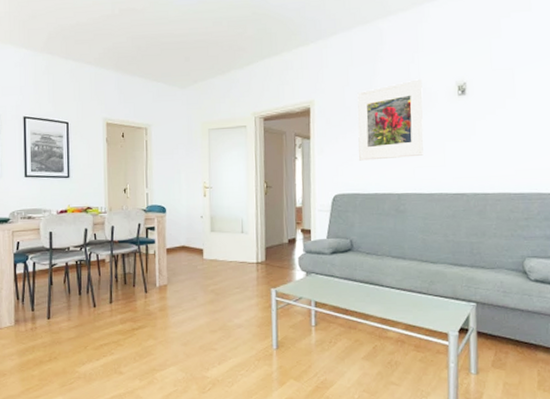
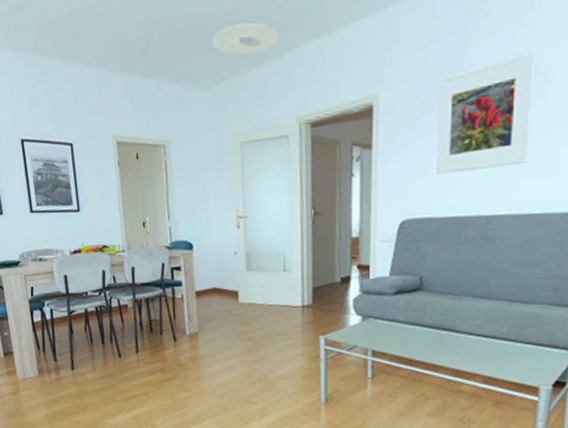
ceiling light: none [188,43,241,65] -> present [212,22,280,55]

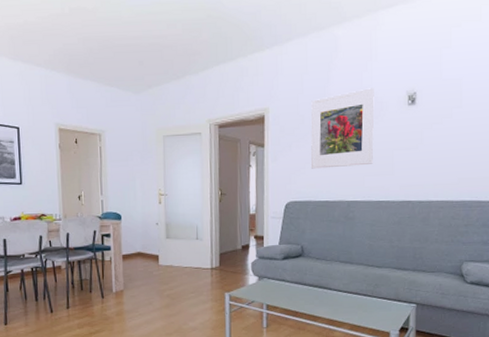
ceiling light: present [212,22,280,55] -> none [142,47,196,70]

